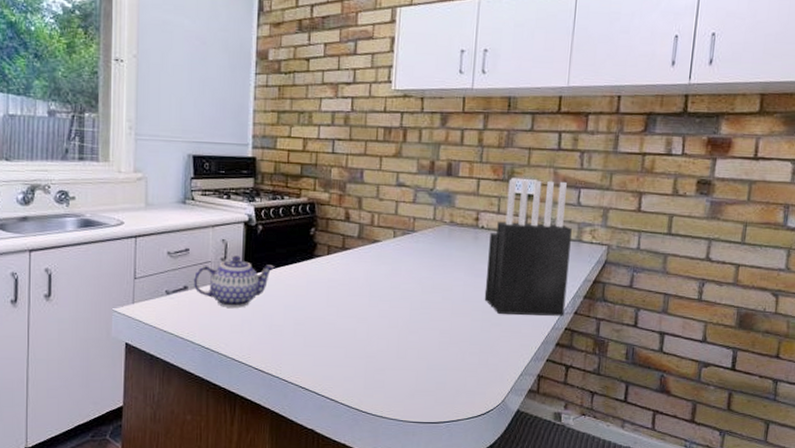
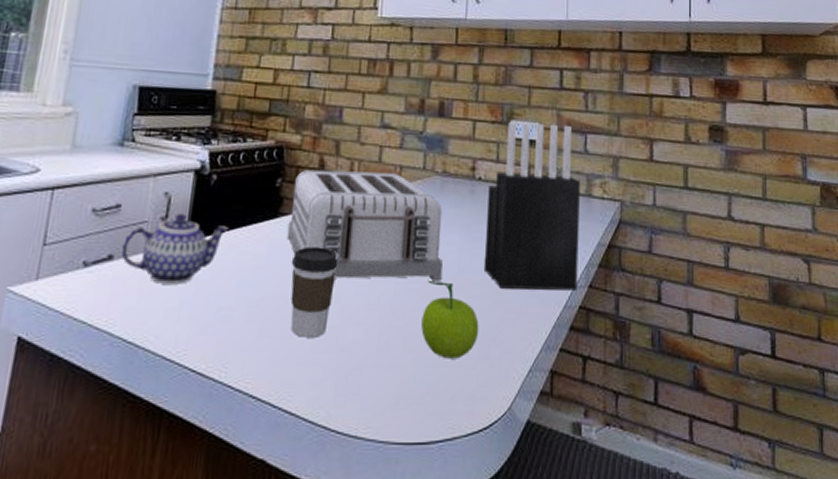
toaster: none [321,221,450,308] -> present [287,169,443,282]
coffee cup: none [327,281,364,347] -> present [290,246,338,337]
fruit: none [432,306,480,365] -> present [421,279,479,359]

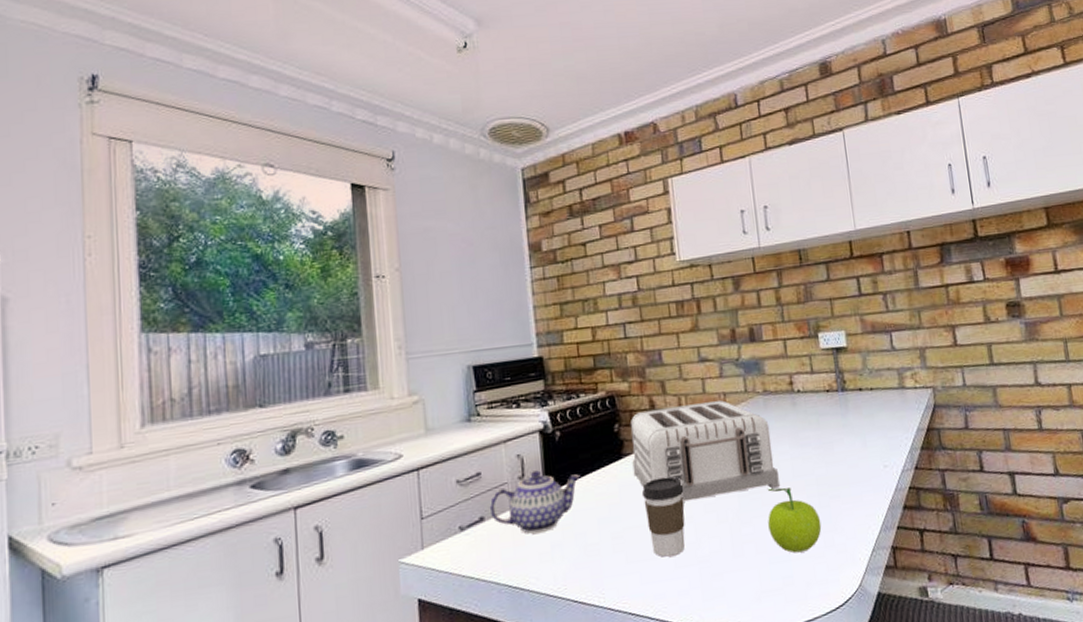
knife block: present [483,121,580,291] -> none [808,327,905,484]

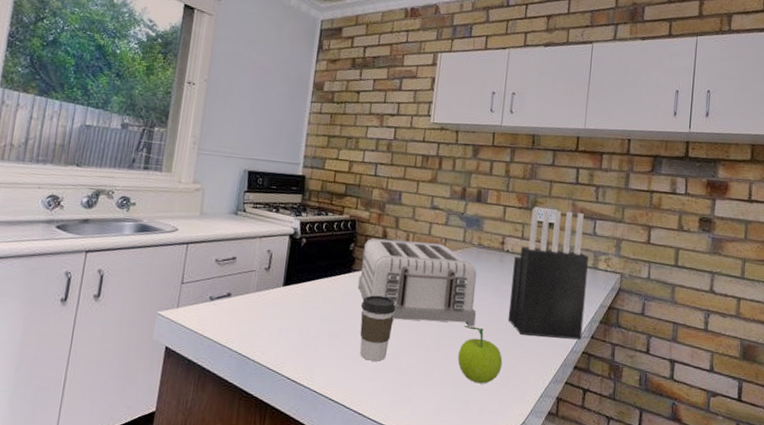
teapot: present [489,470,581,534] -> none [236,266,315,317]
knife block: none [808,327,905,484] -> present [507,207,589,340]

